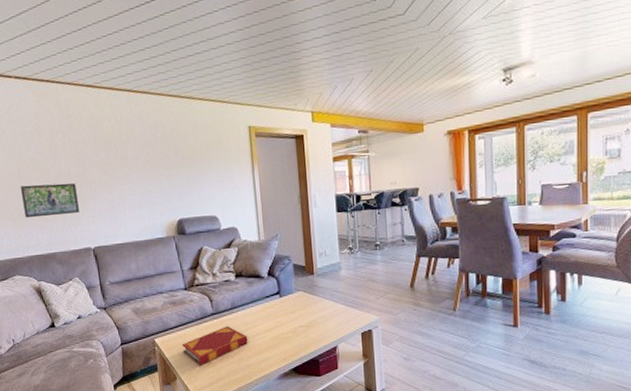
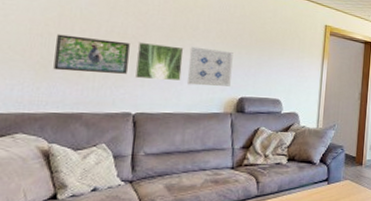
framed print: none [81,178,124,216] -> present [134,41,184,81]
wall art: none [125,174,168,214] -> present [187,46,233,87]

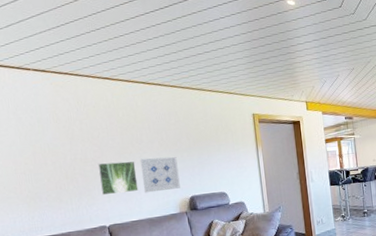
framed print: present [53,34,130,74] -> none [36,166,95,200]

